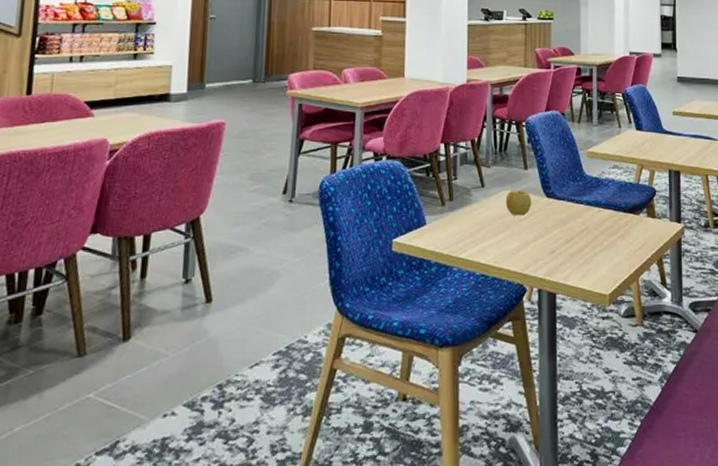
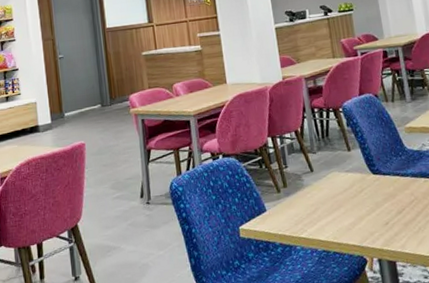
apple: present [505,190,532,216] -> none [334,170,360,195]

